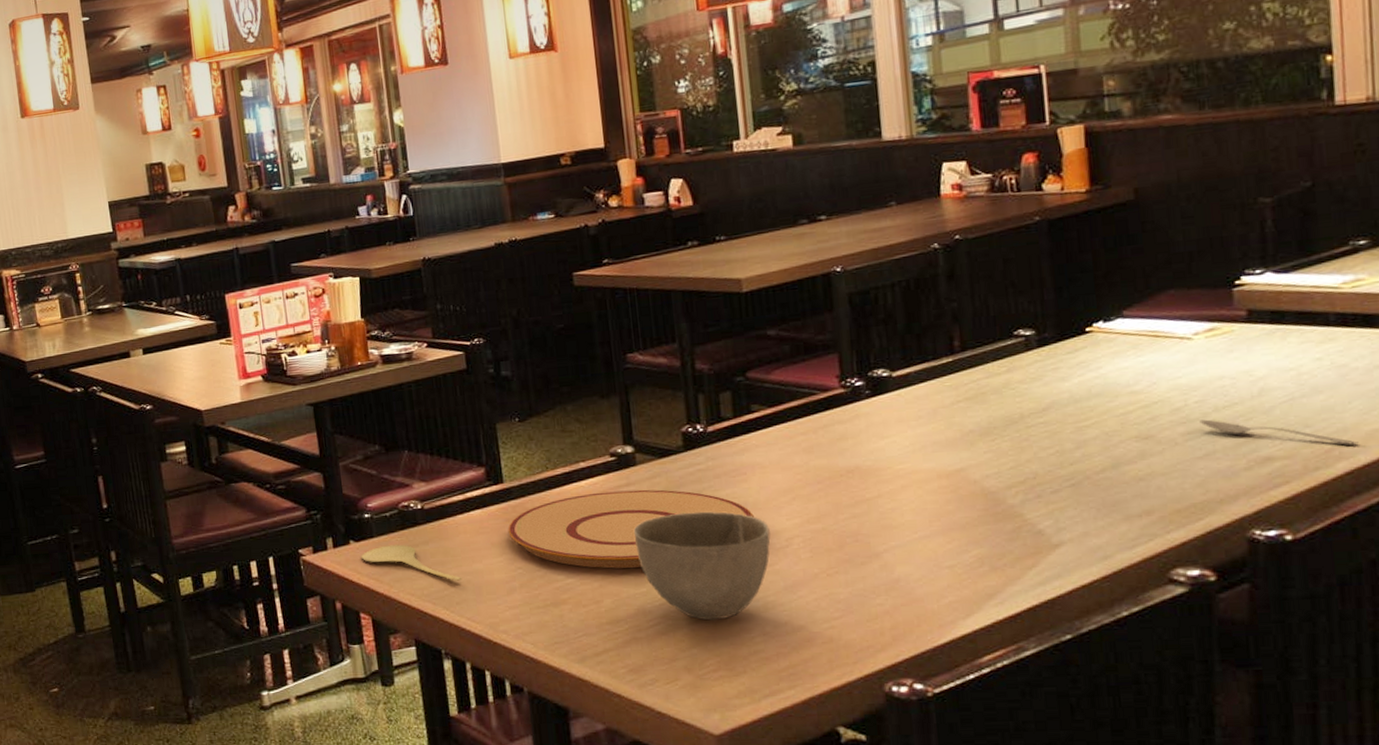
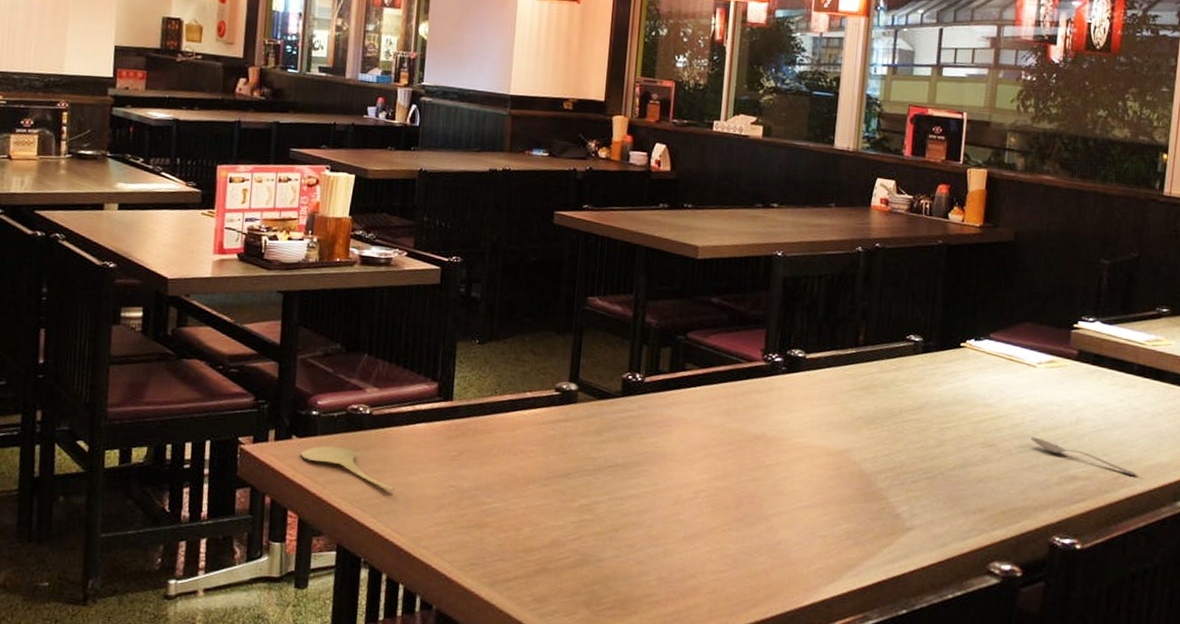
plate: present [508,489,754,569] -> none [448,423,670,501]
bowl: present [633,511,771,621] -> none [562,454,681,561]

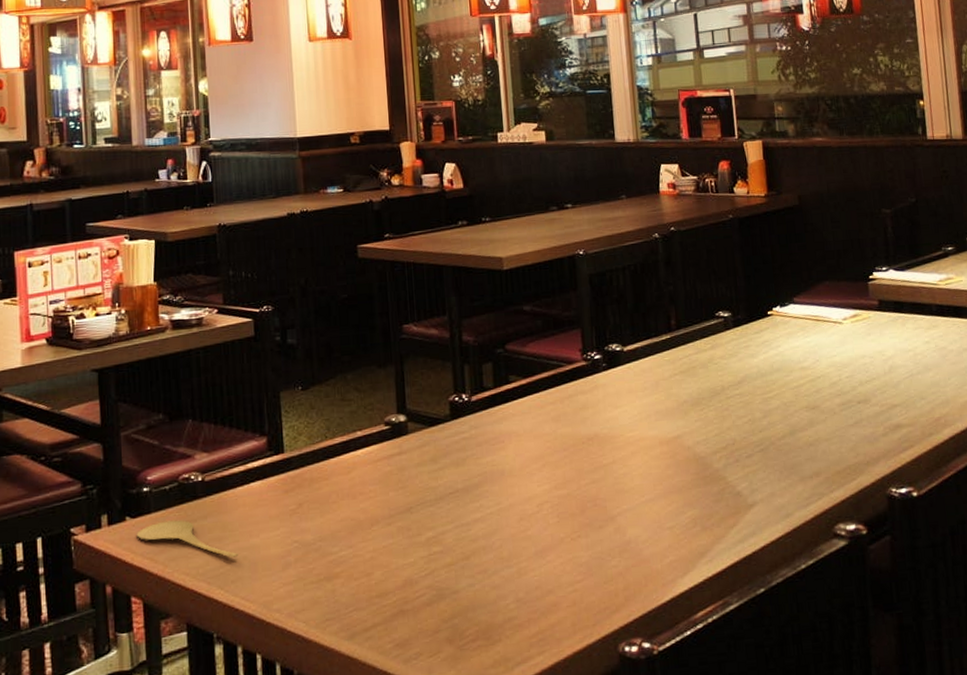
spoon: present [1030,436,1138,476] -> none [850,392,957,415]

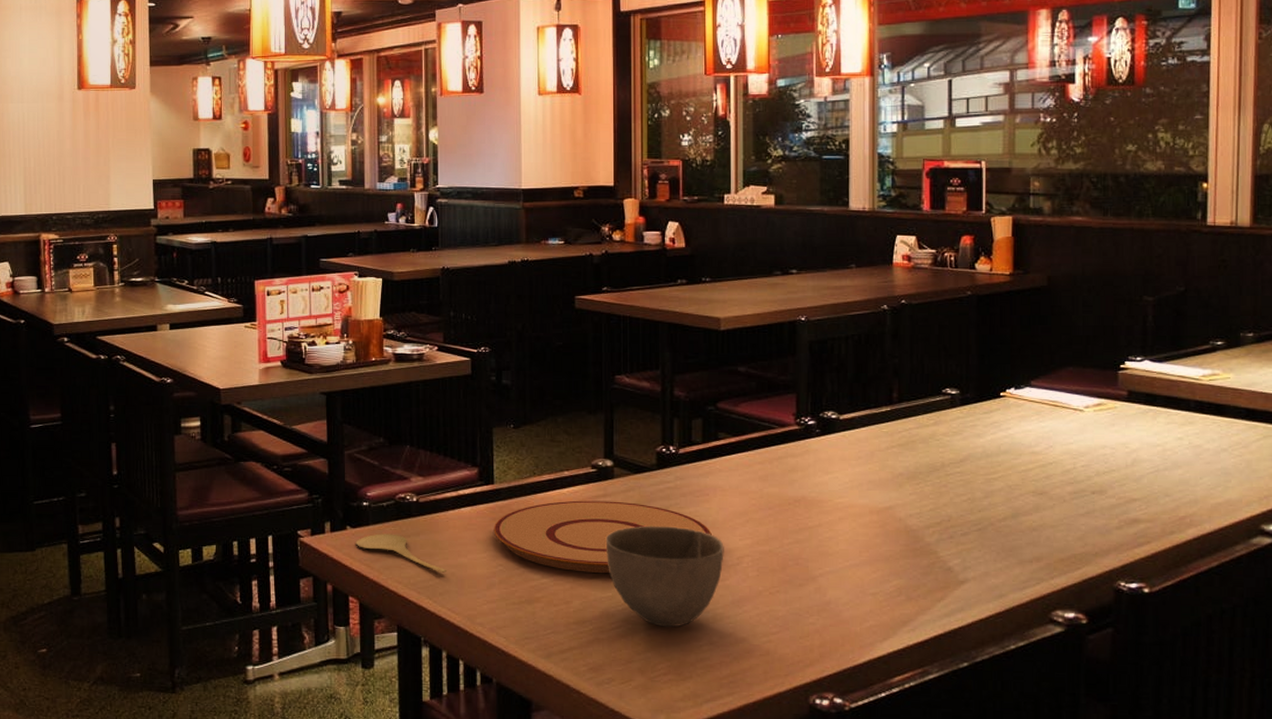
plate: none [286,458,510,539] -> present [493,500,712,573]
bowl: none [404,479,524,589] -> present [605,525,724,627]

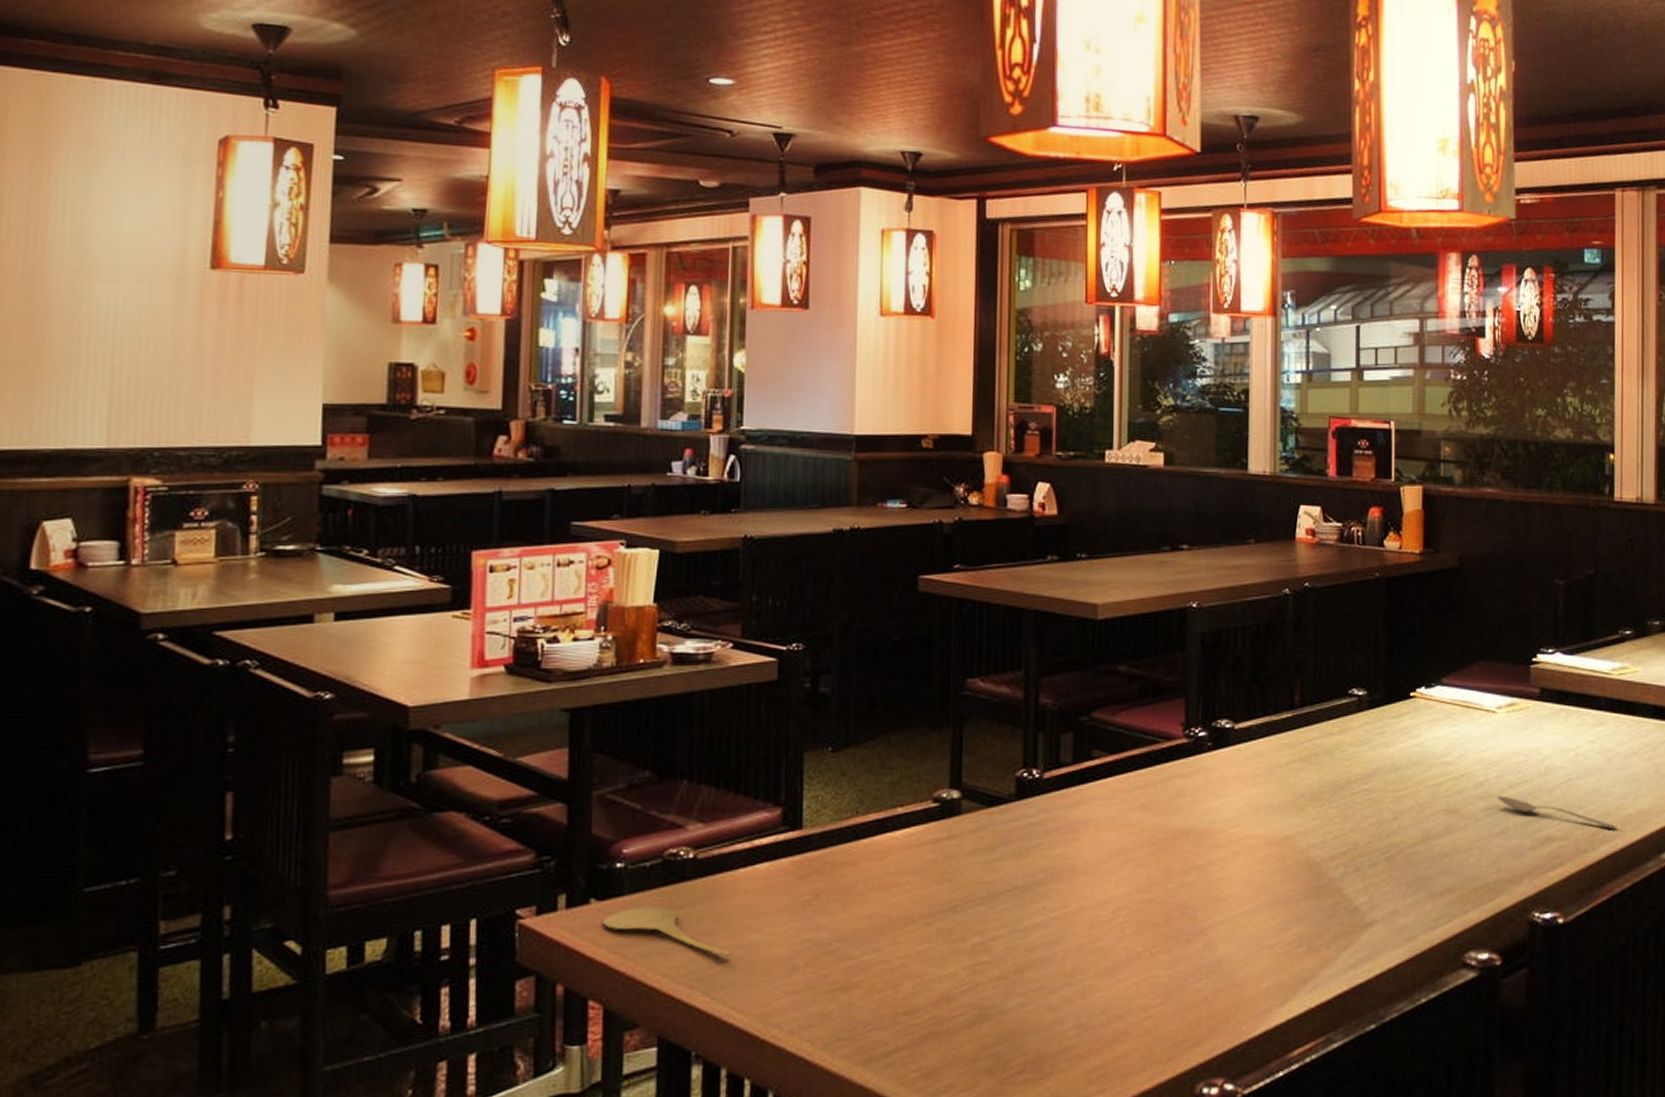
plate: present [493,500,712,573] -> none [799,844,1082,943]
bowl: present [605,525,724,627] -> none [948,874,1097,1010]
spoon: none [1084,482,1205,515] -> present [1497,795,1617,829]

